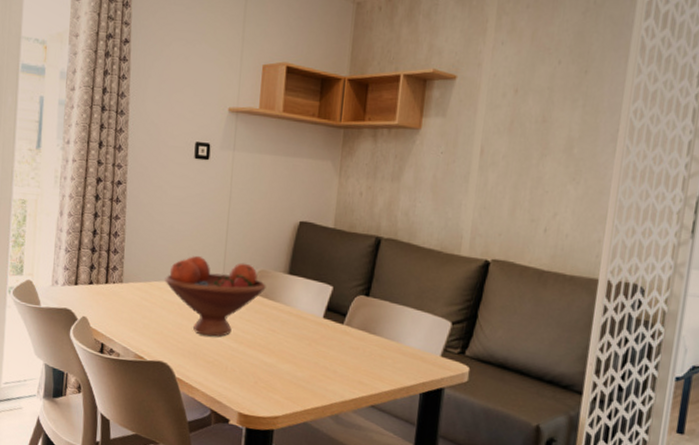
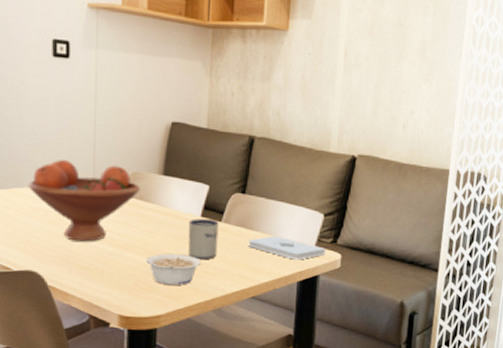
legume: none [267,353,320,388] -> present [146,253,200,285]
mug: none [309,319,341,363] -> present [188,219,219,260]
notepad: none [369,342,453,370] -> present [248,235,326,260]

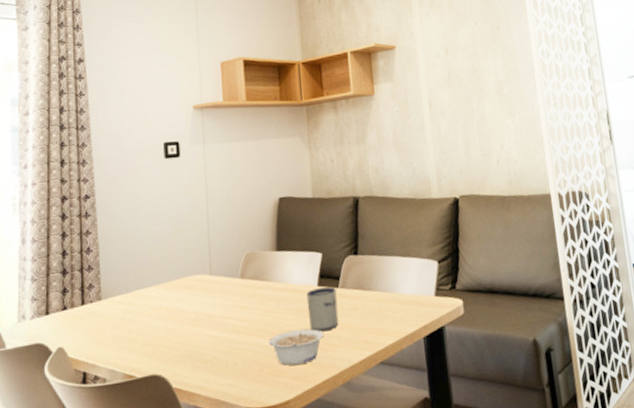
fruit bowl: present [28,159,141,242] -> none [148,249,256,335]
notepad: present [248,235,326,260] -> none [367,291,447,315]

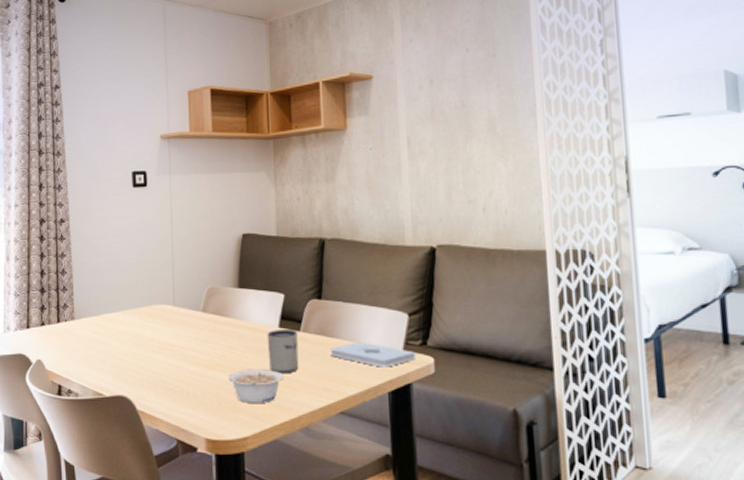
notepad: none [367,291,447,315] -> present [329,341,416,367]

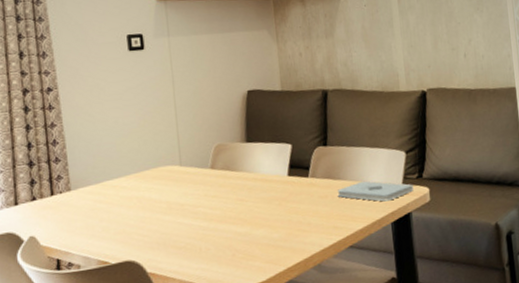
legume: present [228,368,283,403] -> none [241,216,294,250]
mug: present [267,330,299,374] -> none [277,176,309,219]

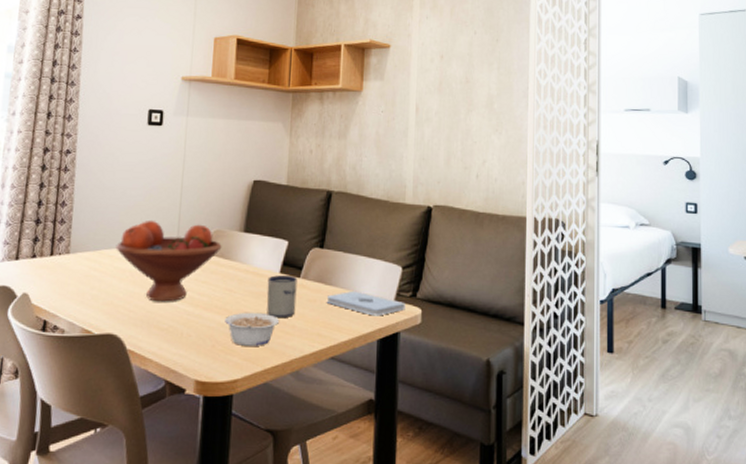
fruit bowl: none [118,141,226,223] -> present [115,220,222,302]
legume: none [241,216,294,250] -> present [225,312,279,346]
mug: none [277,176,309,219] -> present [267,275,298,319]

